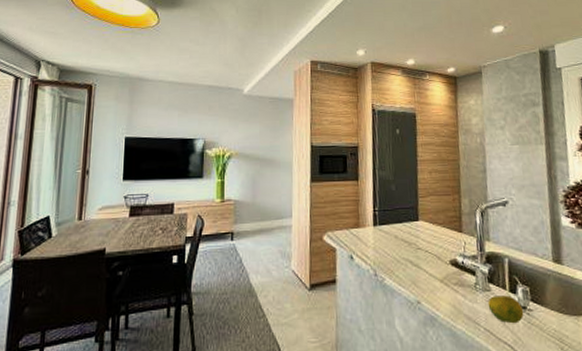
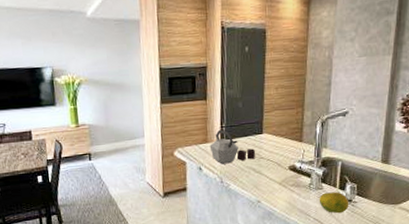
kettle: none [361,213,412,254] -> present [209,129,256,164]

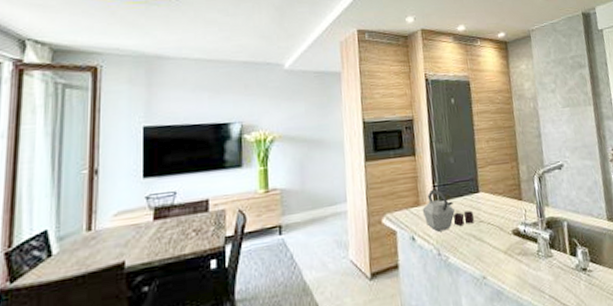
fruit: present [319,192,349,214] -> none [550,259,585,287]

